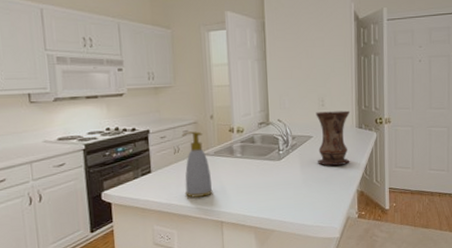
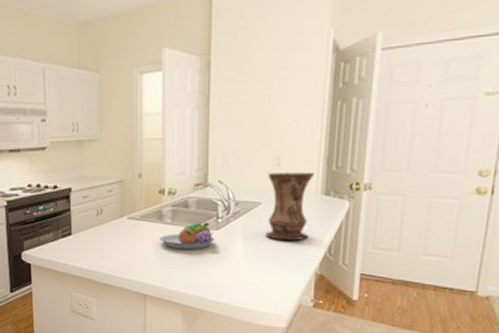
soap bottle: present [181,131,213,198] -> none [105,191,137,265]
fruit bowl: none [231,154,278,179] -> present [159,222,215,249]

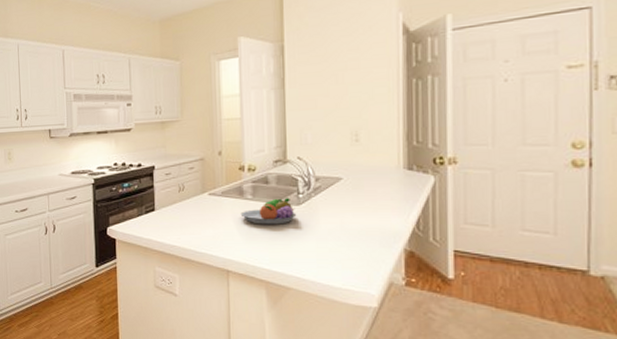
vase: present [266,172,315,240] -> none [347,147,396,216]

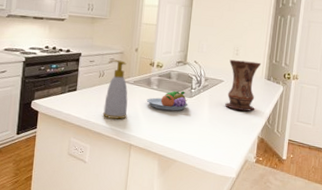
soap bottle: none [187,168,219,241] -> present [102,59,128,119]
vase: none [347,147,396,216] -> present [225,59,262,112]

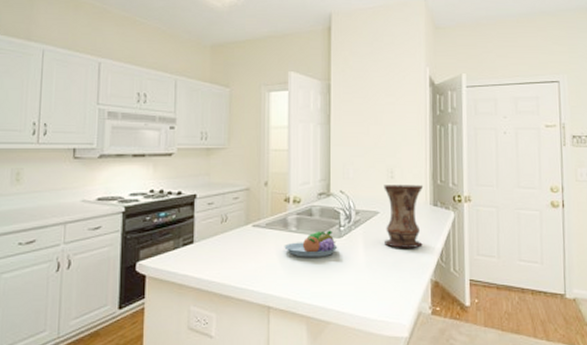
soap bottle: present [102,59,128,119] -> none [229,199,261,275]

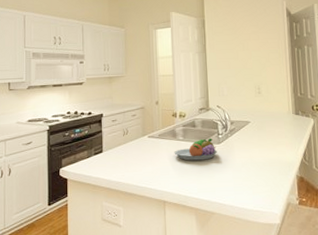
vase: present [384,185,424,248] -> none [253,97,288,151]

